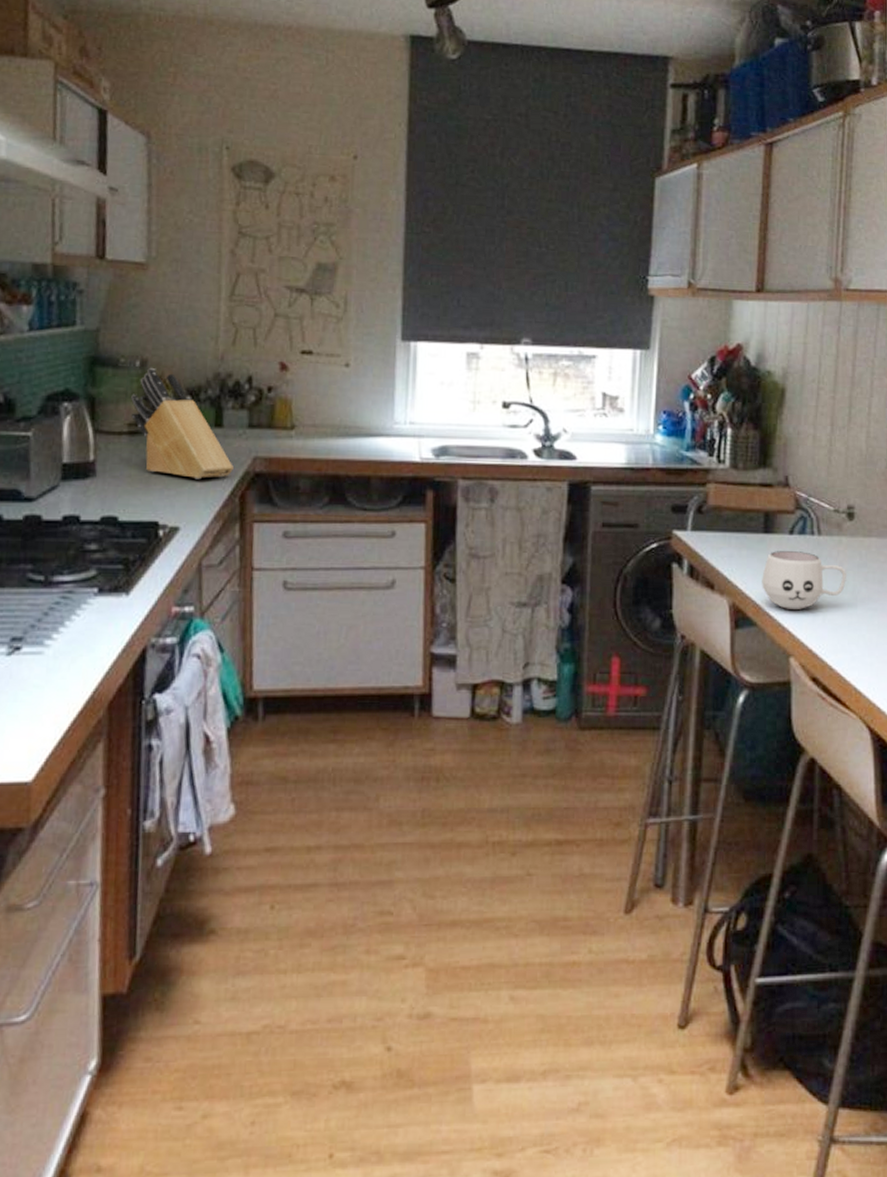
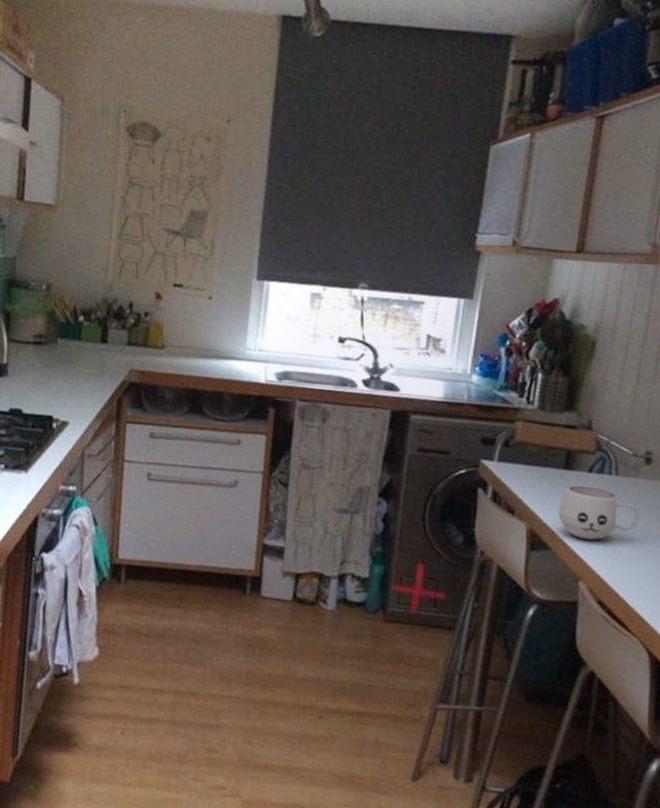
knife block: present [131,367,233,480] -> none [37,290,114,385]

